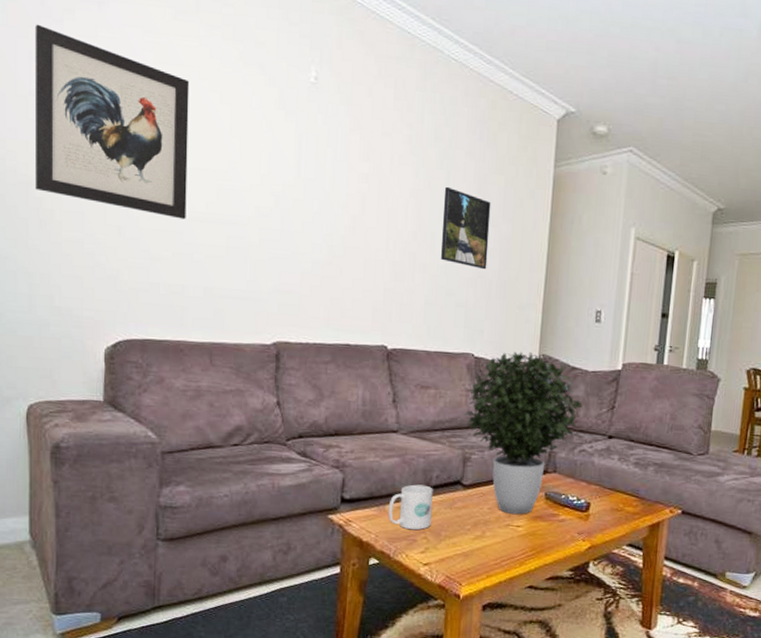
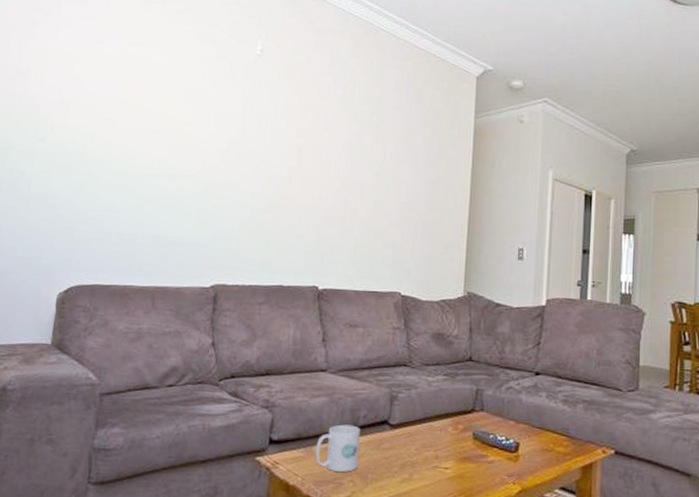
wall art: present [34,24,190,220] -> none [12,18,153,175]
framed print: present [440,186,491,270] -> none [370,138,417,213]
potted plant: present [463,351,582,515] -> none [390,289,508,456]

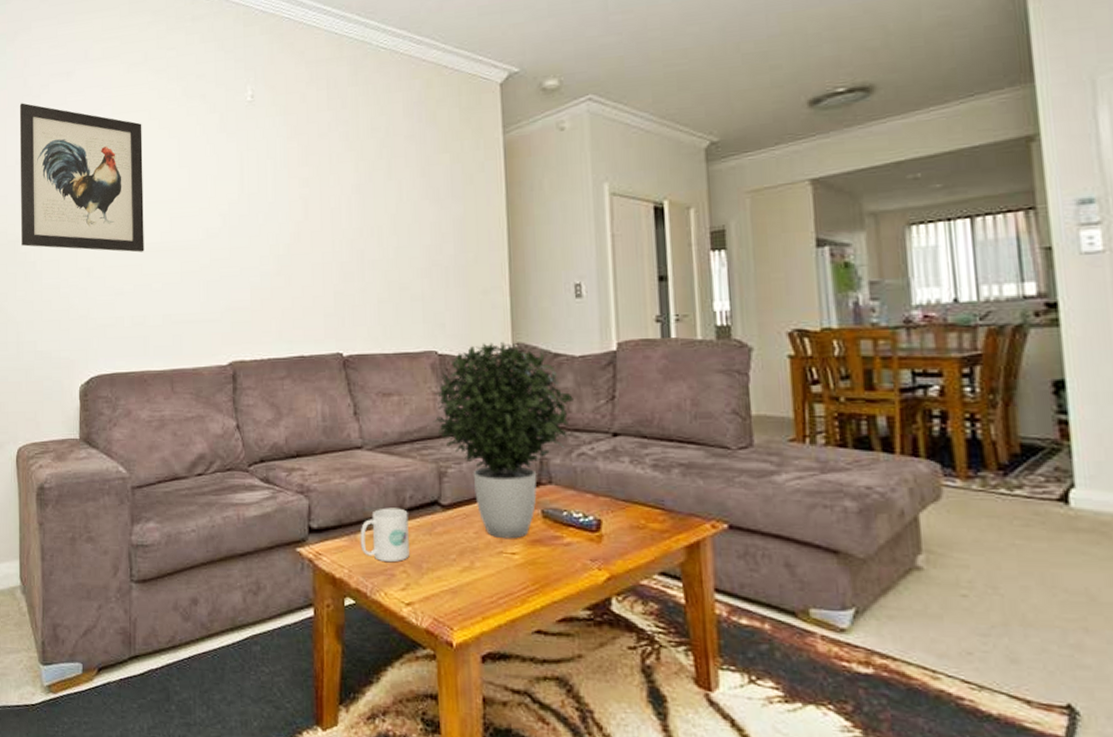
wall art: none [12,18,153,175] -> present [19,103,144,253]
potted plant: none [390,289,508,456] -> present [433,342,573,539]

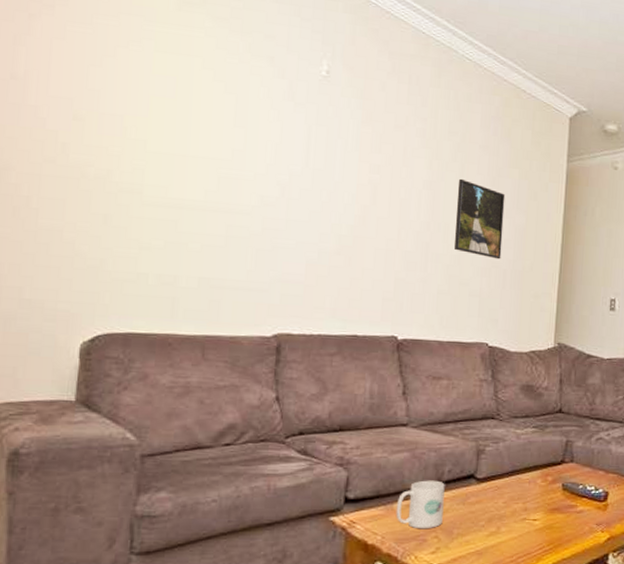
wall art: present [19,103,144,253] -> none [10,8,192,208]
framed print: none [386,175,441,257] -> present [454,178,506,260]
potted plant: present [433,342,573,539] -> none [477,340,598,508]

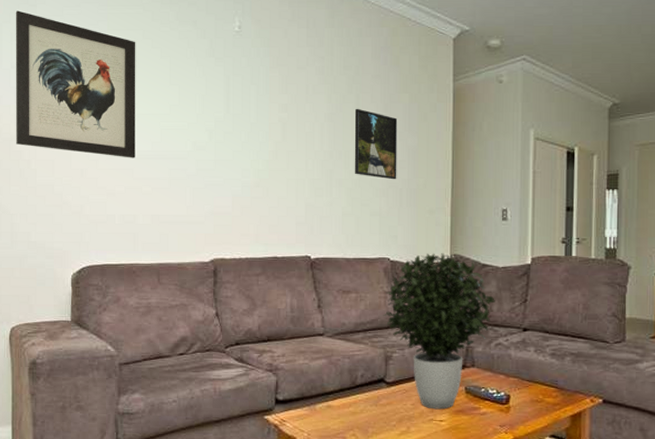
wall art: none [10,8,192,208] -> present [15,10,136,158]
mug: present [396,480,445,529] -> none [318,384,359,428]
potted plant: none [477,340,598,508] -> present [383,253,495,410]

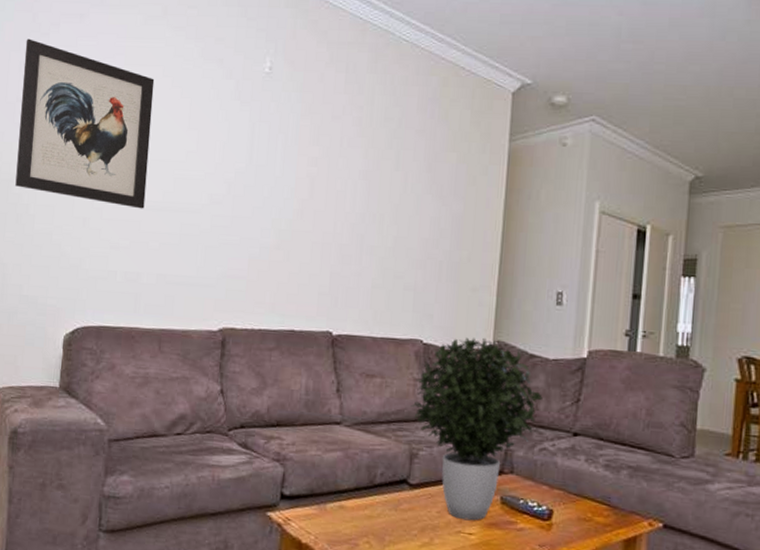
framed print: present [354,108,398,180] -> none [389,166,442,251]

